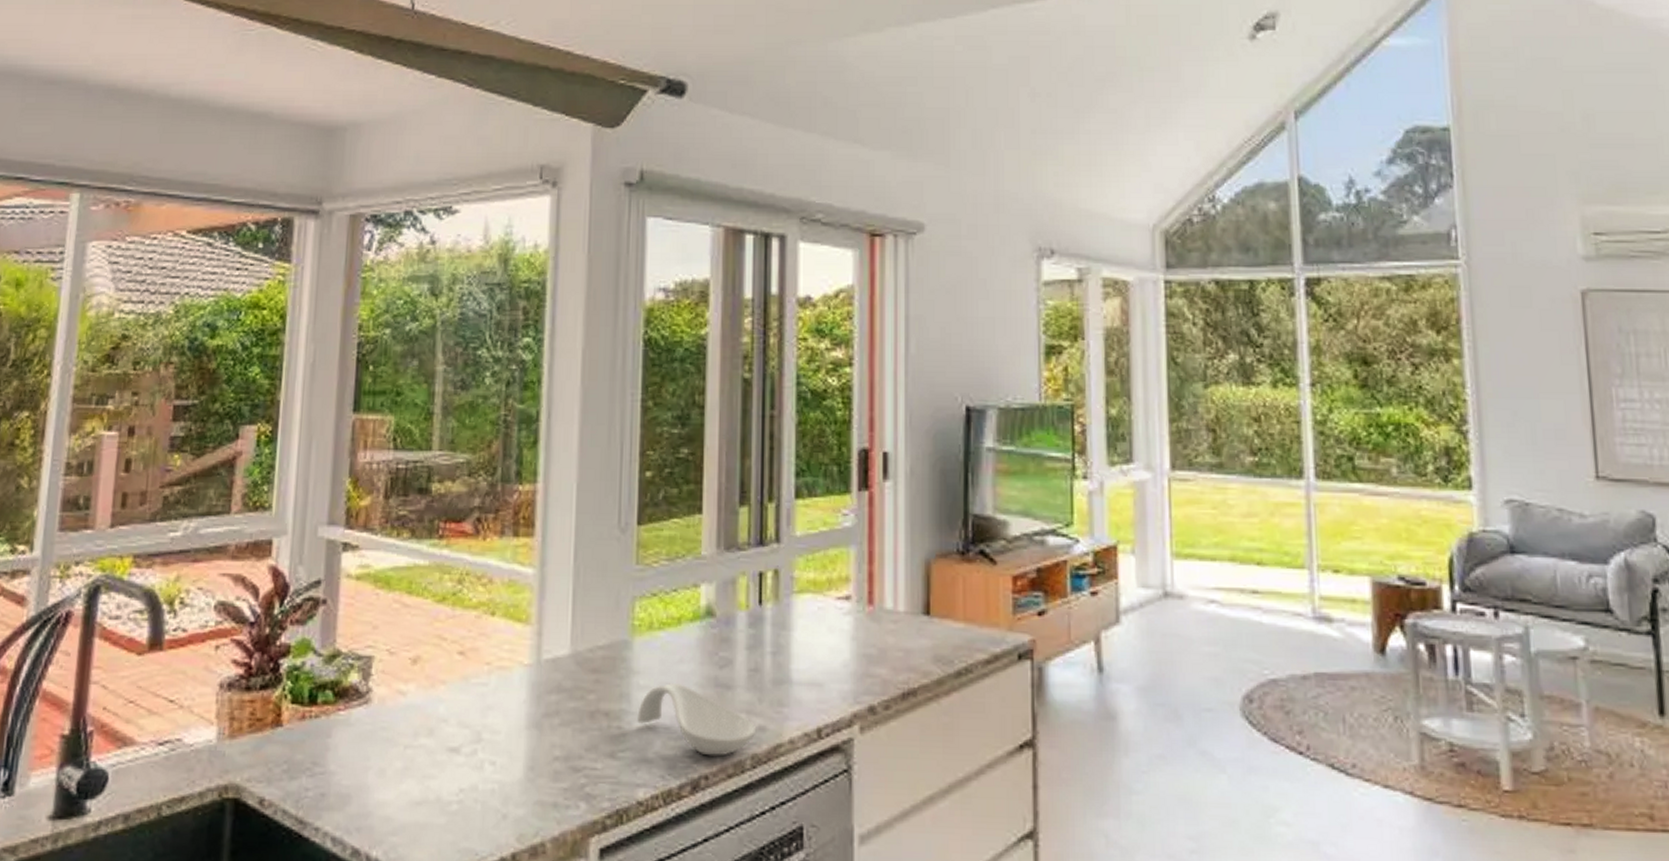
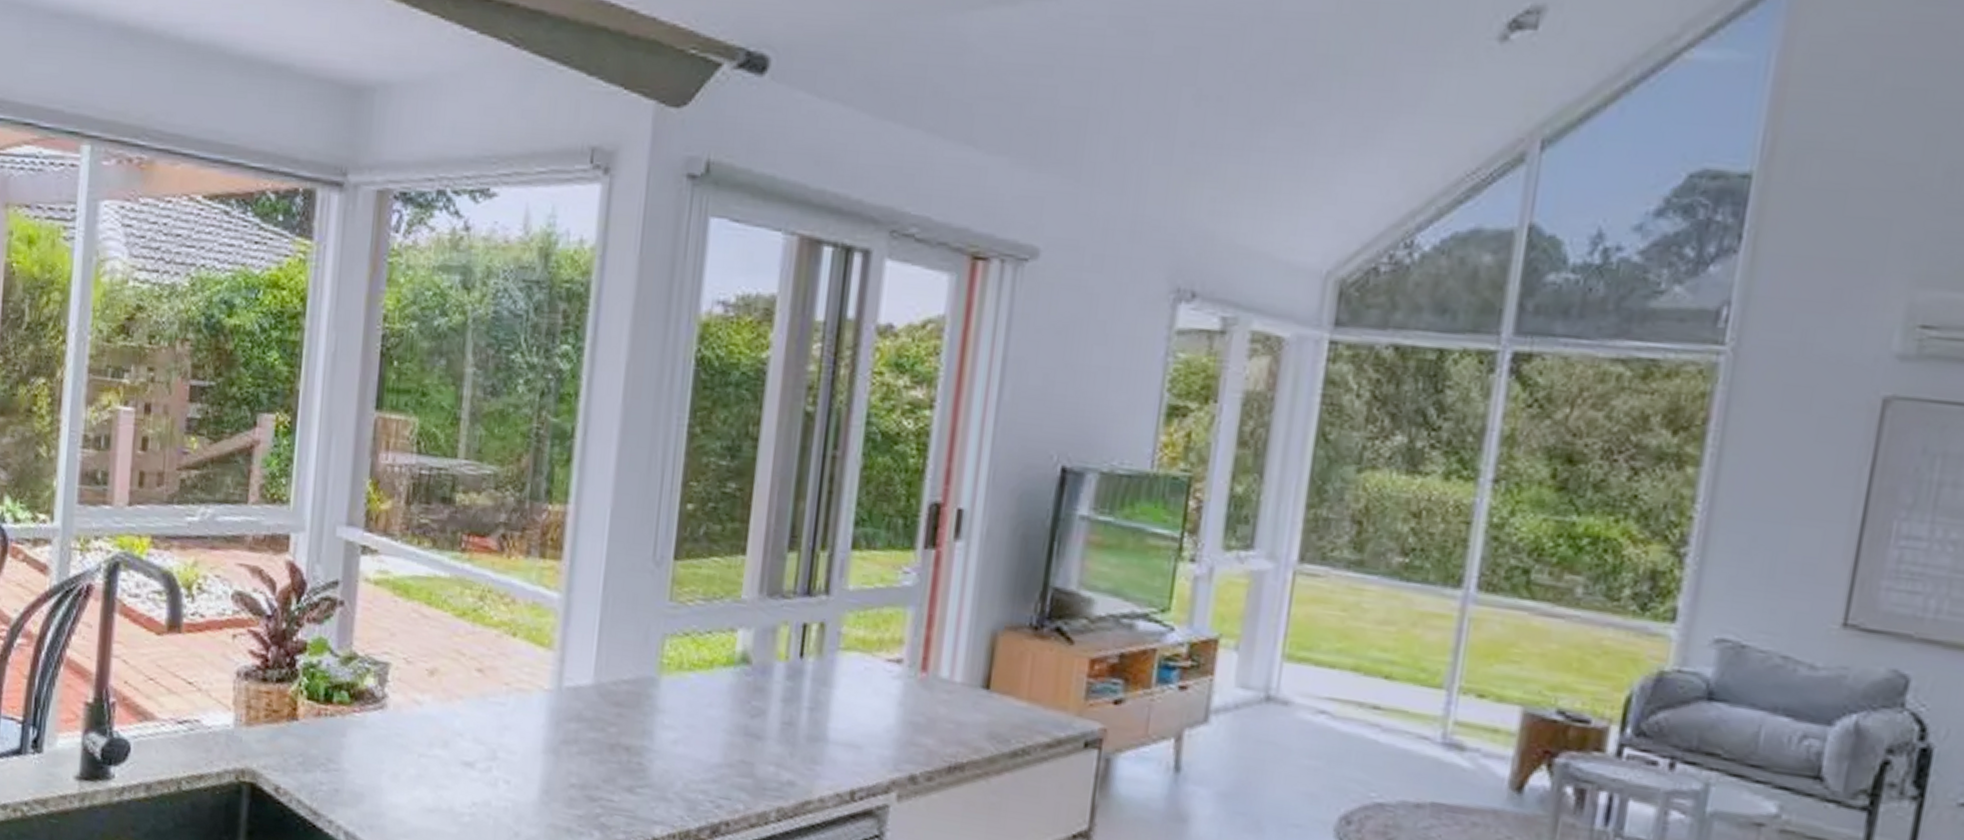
spoon rest: present [637,682,755,757] -> none [659,725,784,805]

